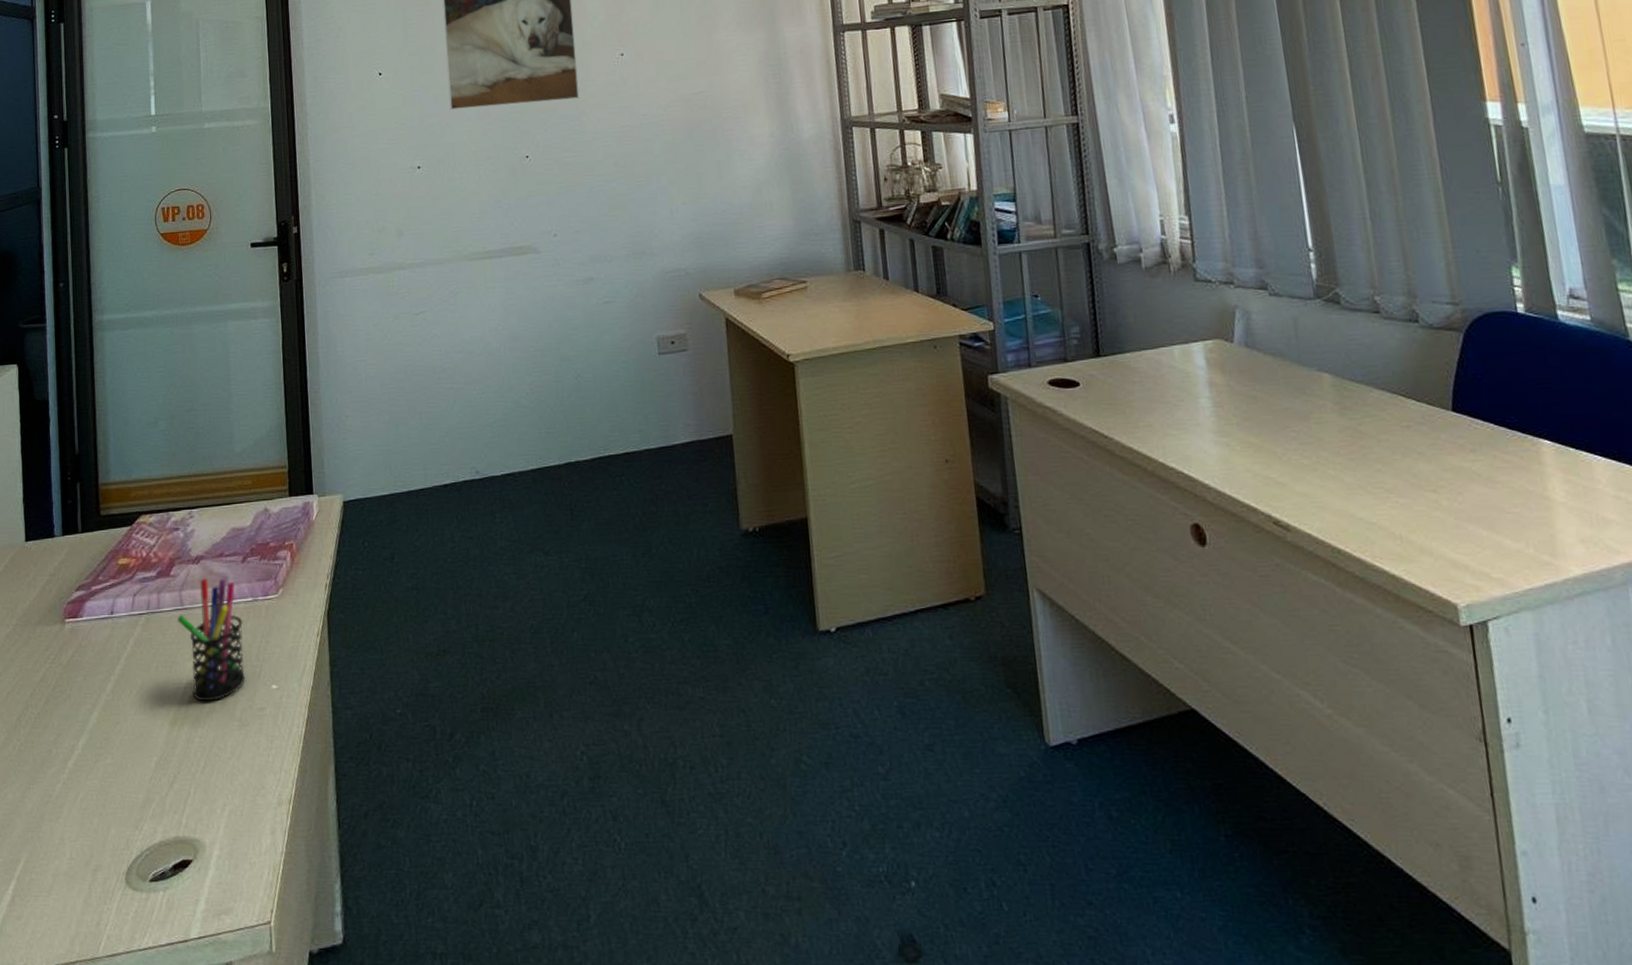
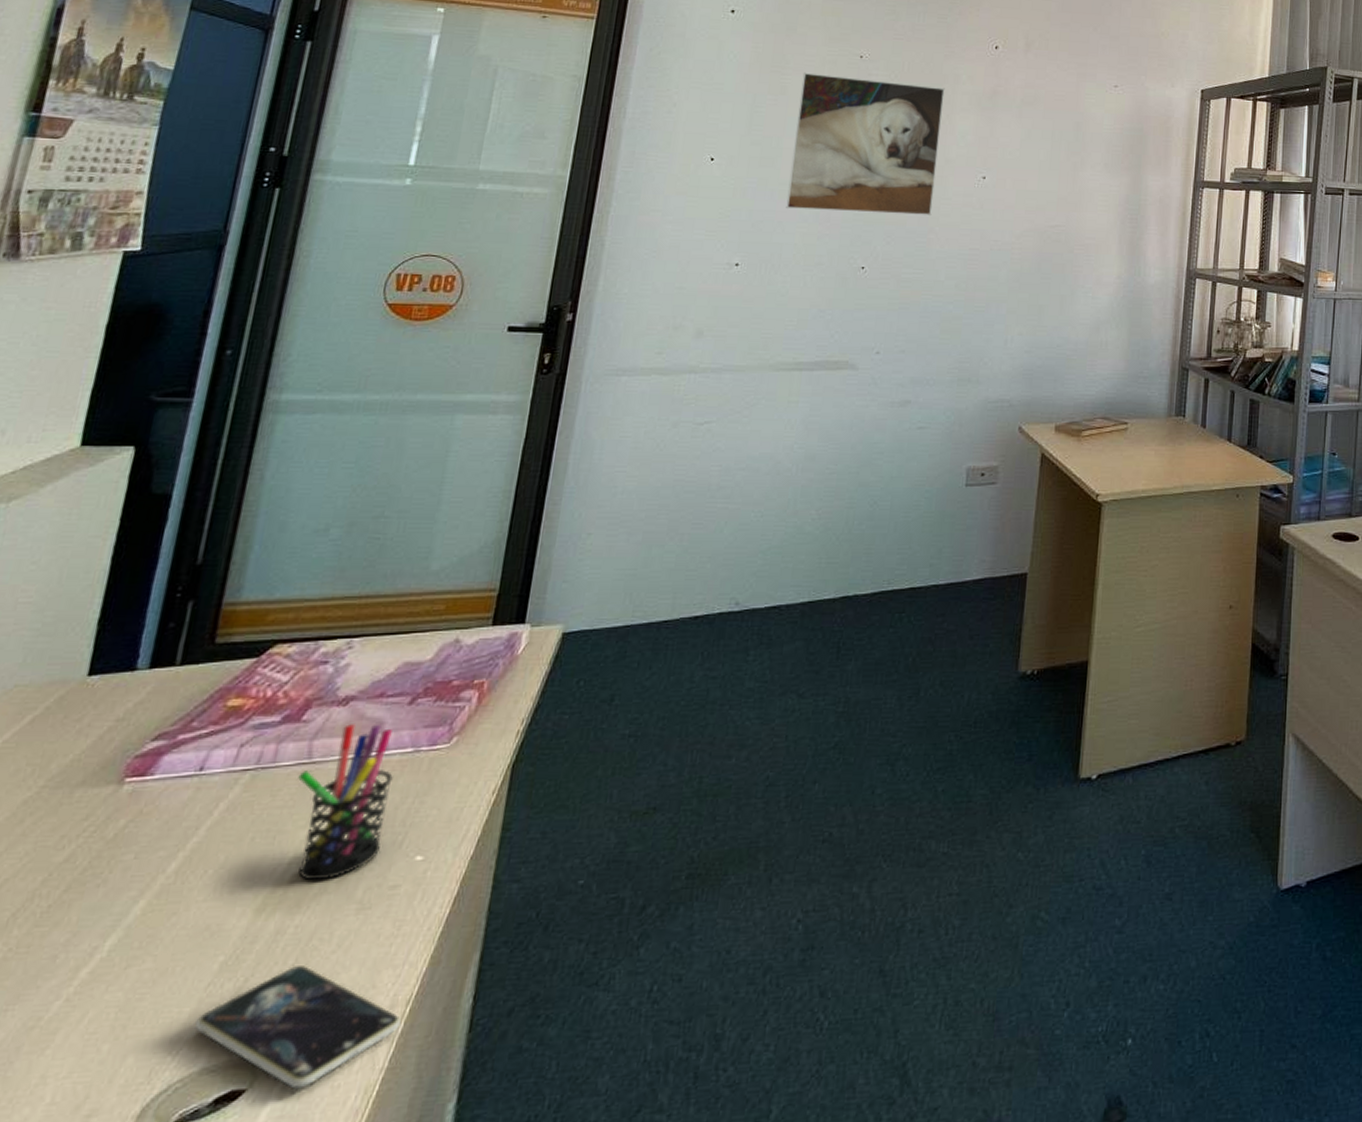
smartphone: none [149,768,288,863] -> present [195,966,401,1089]

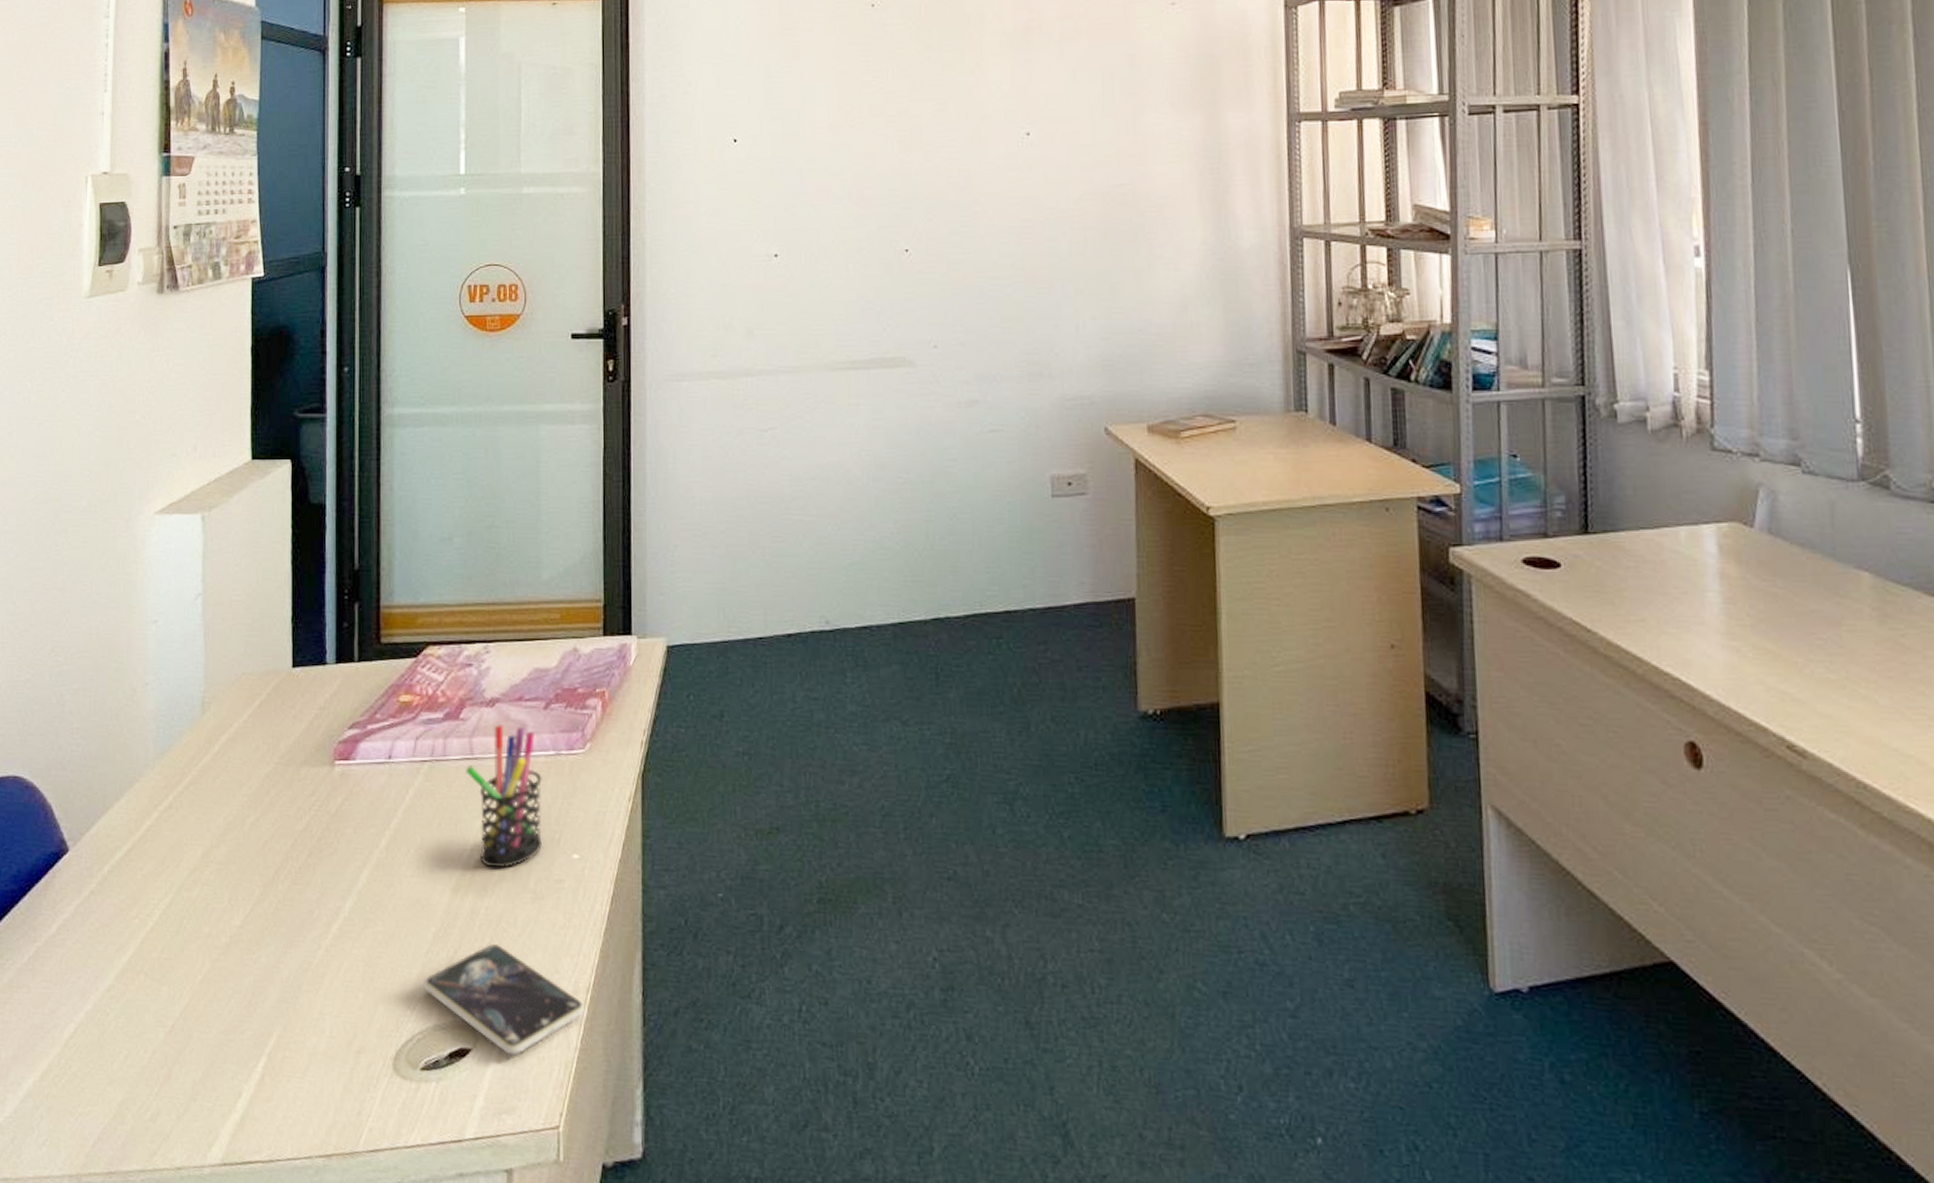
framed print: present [786,72,945,215] -> none [814,30,974,190]

